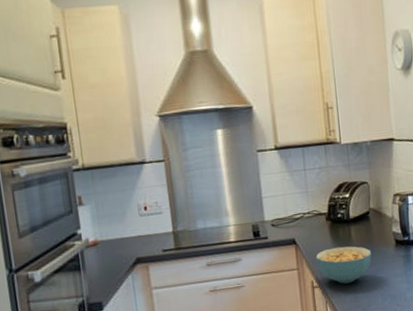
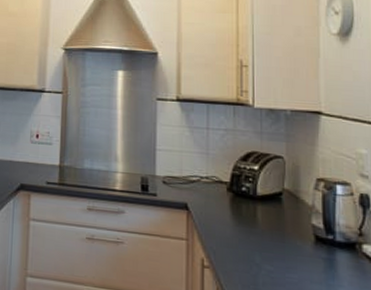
cereal bowl: present [315,246,372,284] -> none [210,225,281,274]

